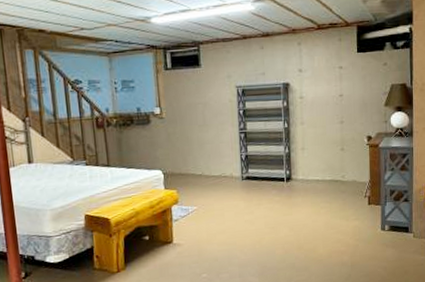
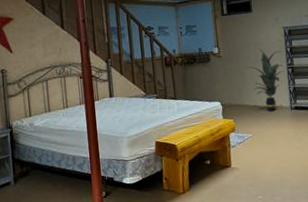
indoor plant: none [192,110,235,182] -> present [246,49,284,112]

